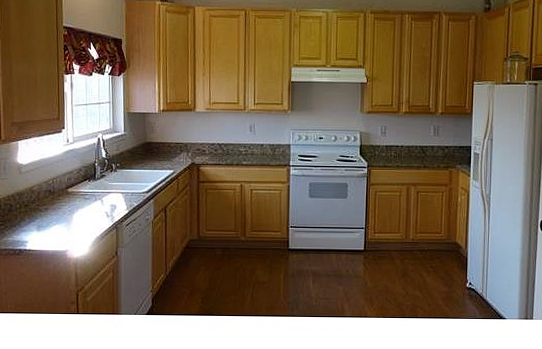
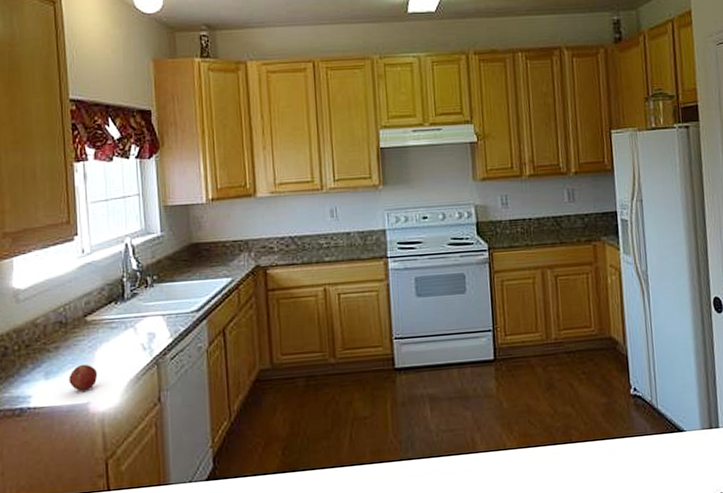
fruit: none [54,222,74,242] -> present [68,364,98,391]

